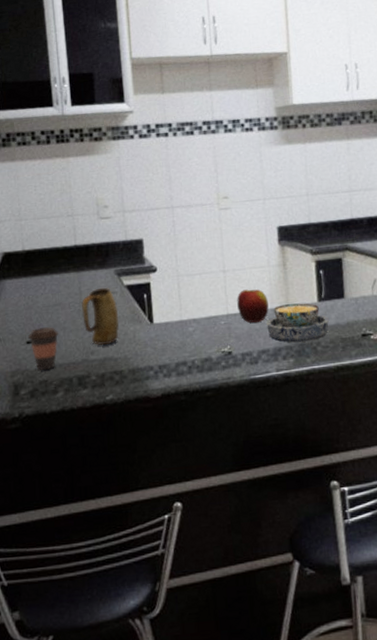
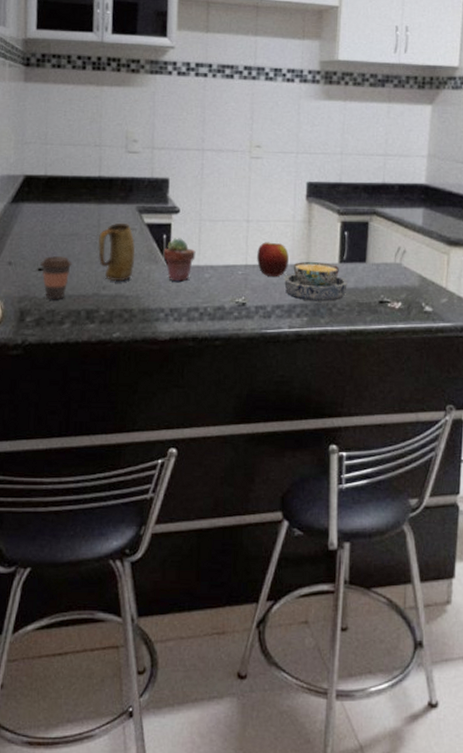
potted succulent: none [145,296,178,339] -> present [163,238,196,282]

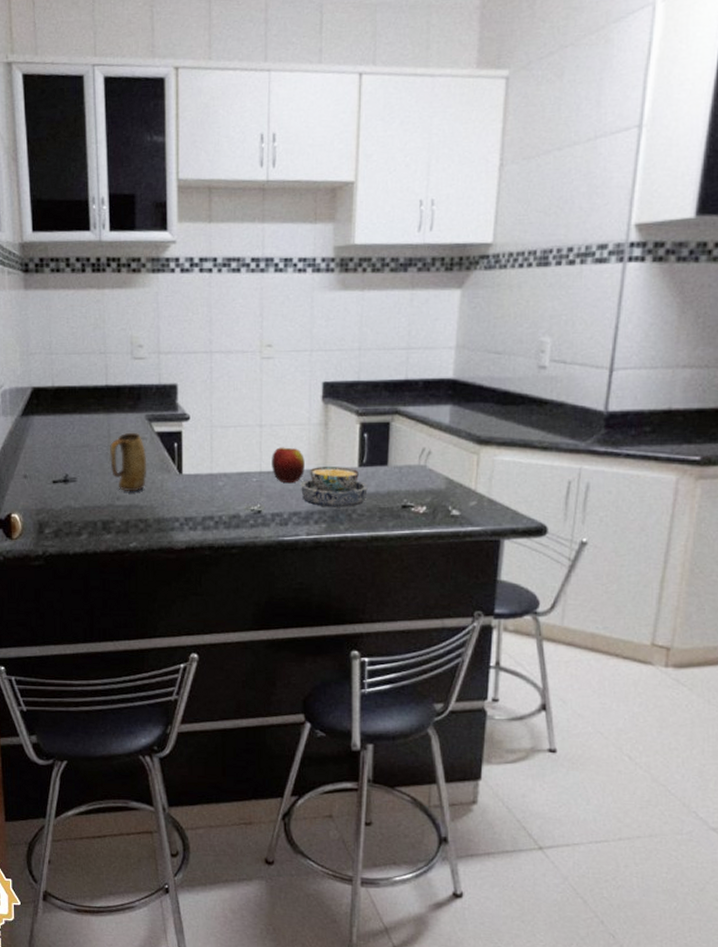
coffee cup: present [40,255,72,299] -> none [54,467,85,511]
potted succulent: present [163,238,196,282] -> none [175,446,208,491]

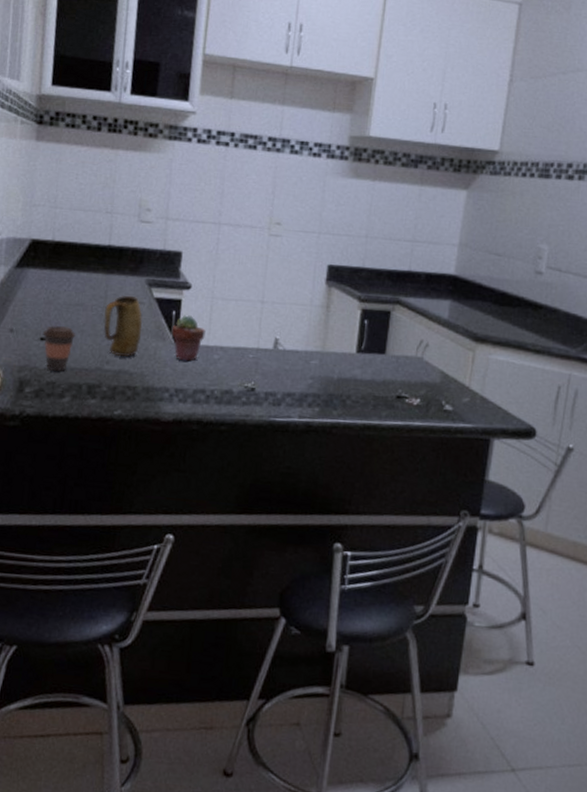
coffee cup: none [54,467,85,511] -> present [42,325,76,371]
potted succulent: none [175,446,208,491] -> present [171,315,206,362]
apple: present [272,447,305,484] -> none [269,325,304,363]
bowl: present [300,467,369,507] -> none [296,349,365,393]

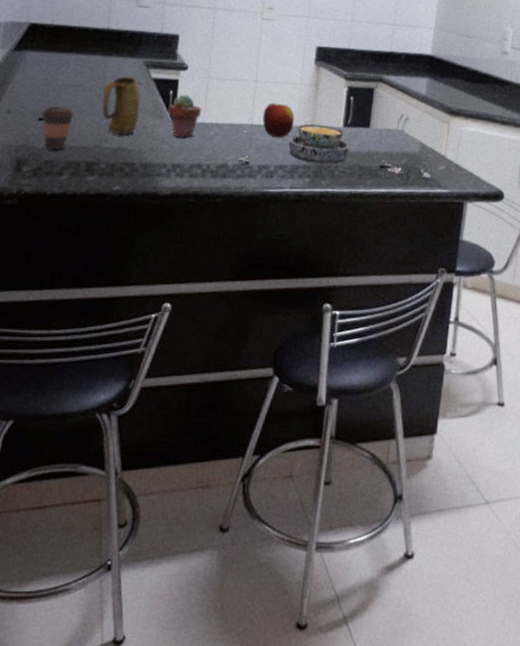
apple: none [269,325,304,363] -> present [262,103,294,138]
bowl: none [296,349,365,393] -> present [288,124,352,164]

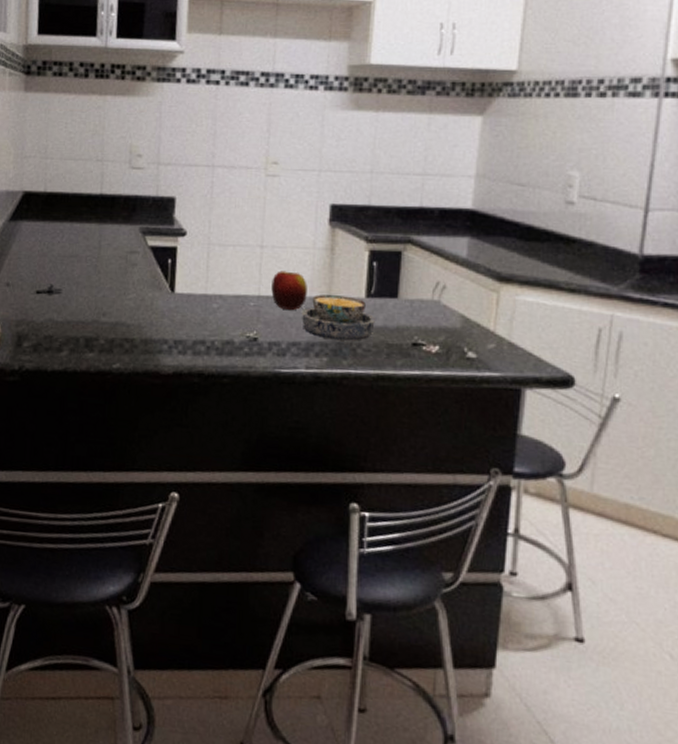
coffee cup: present [40,105,75,150] -> none [38,277,71,325]
mug: present [101,76,141,135] -> none [98,244,138,308]
potted succulent: present [168,94,202,138] -> none [168,263,203,312]

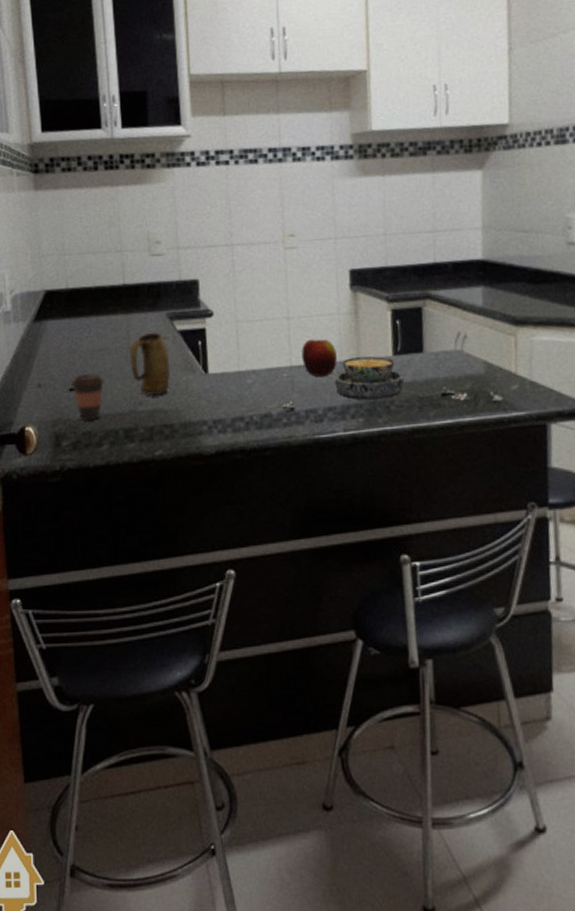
coffee cup: none [38,277,71,325] -> present [70,373,105,420]
mug: none [98,244,138,308] -> present [129,331,171,396]

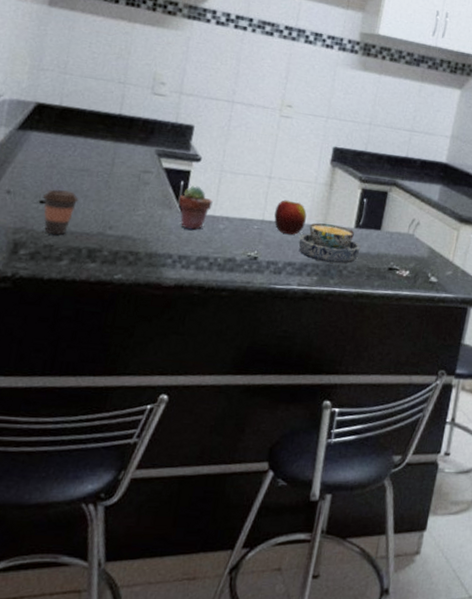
mug: present [129,331,171,396] -> none [108,164,150,223]
potted succulent: none [200,343,235,391] -> present [178,186,213,230]

